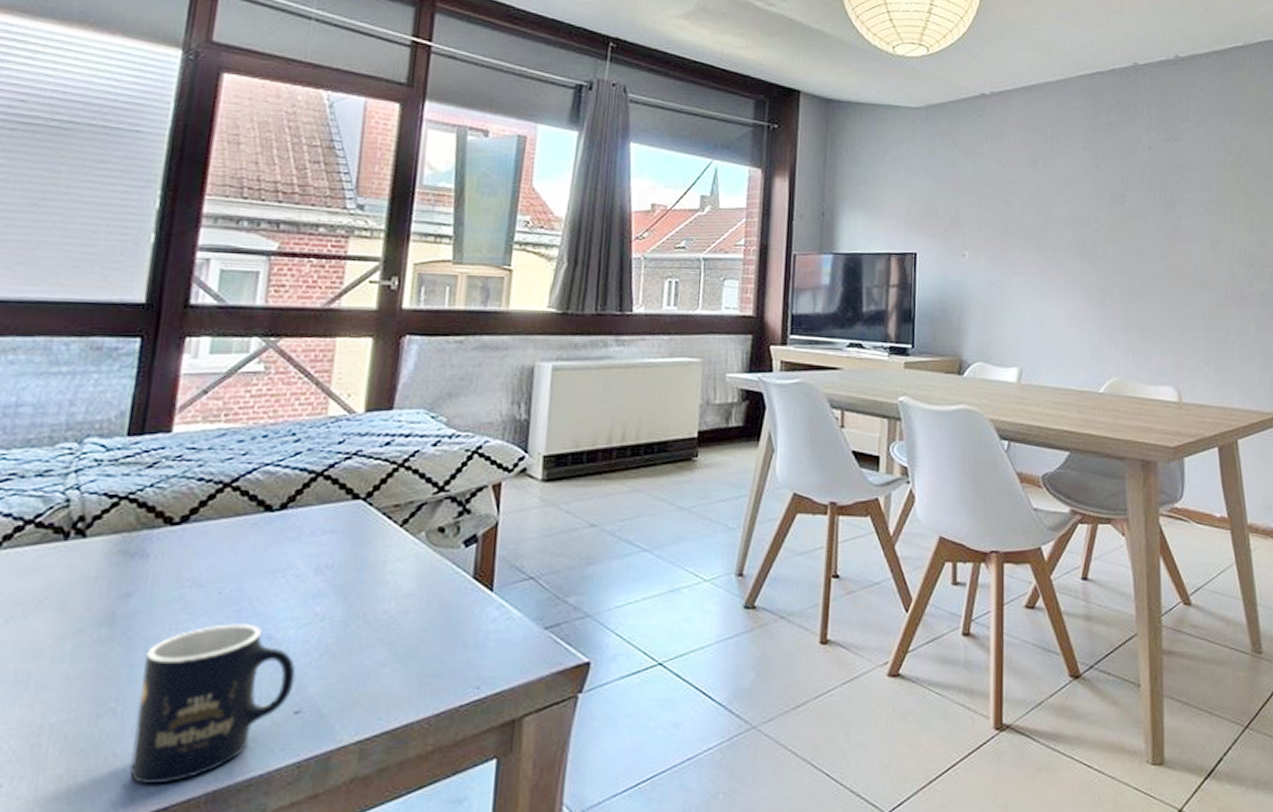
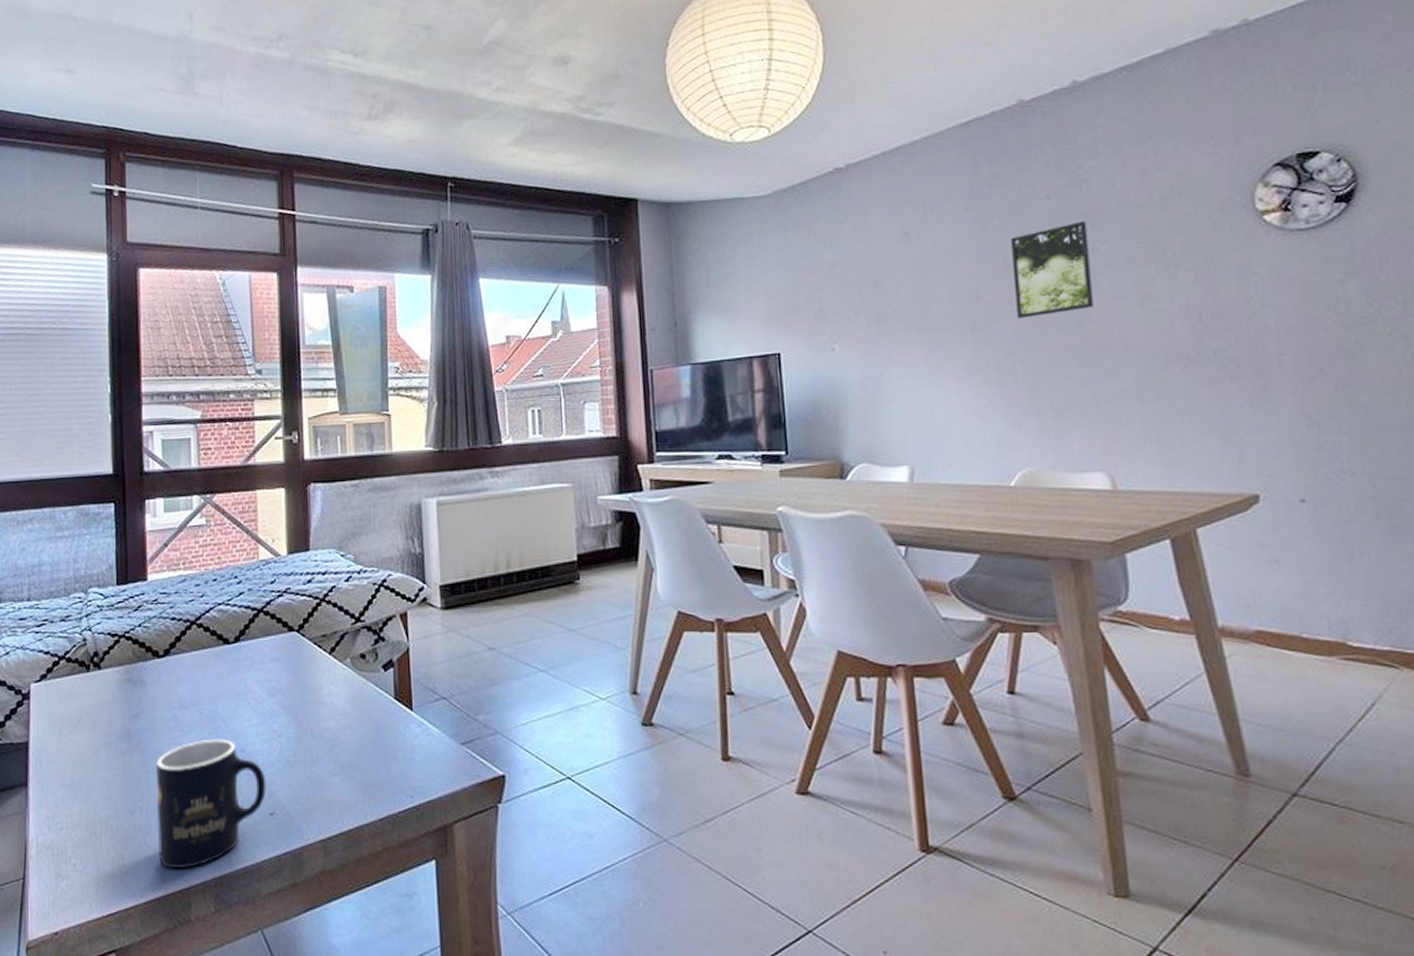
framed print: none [1117,171,1177,248] -> present [1010,220,1094,319]

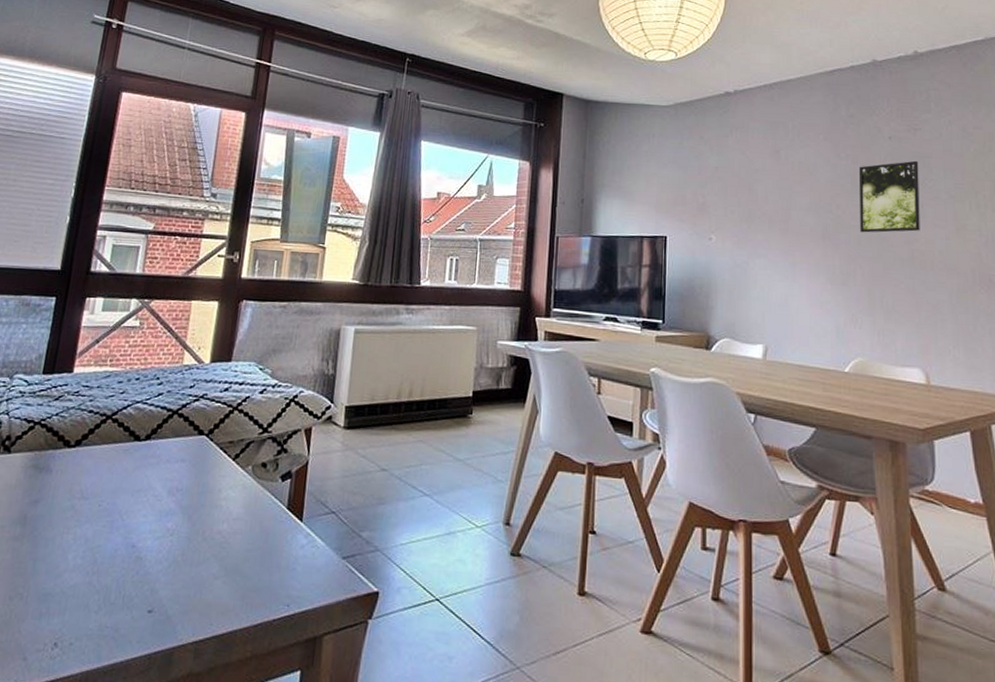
mug: present [156,739,266,868] -> none [29,531,151,660]

